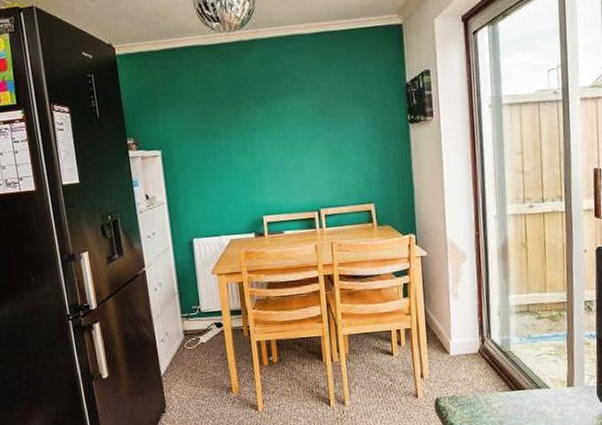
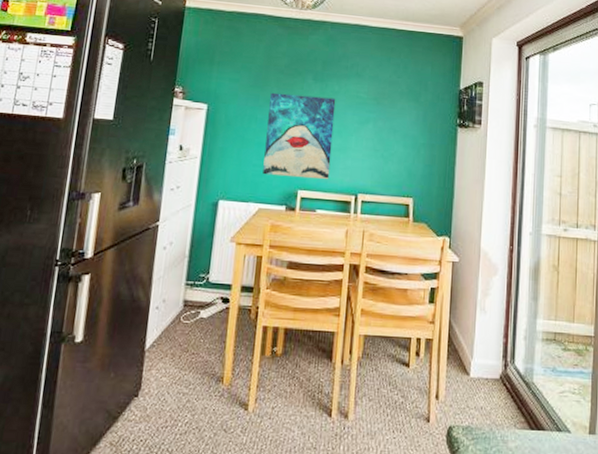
wall art: none [218,119,290,208] -> present [262,92,336,180]

